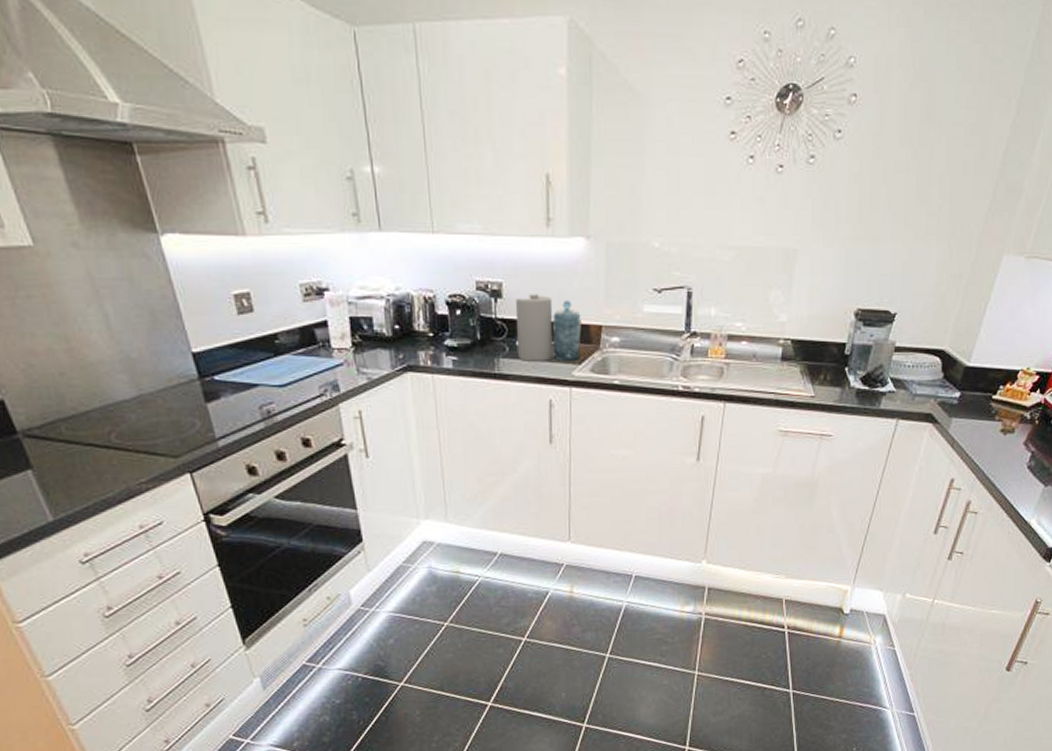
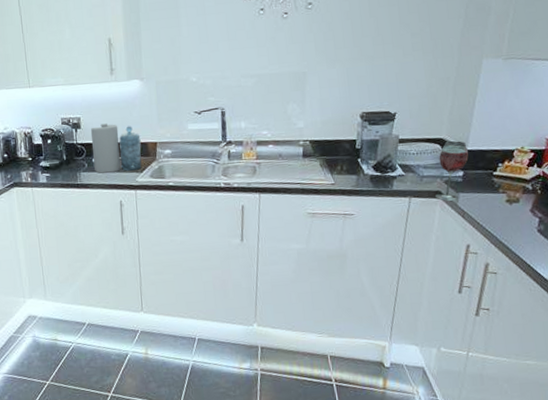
wineglass: none [925,354,969,428] -> present [434,141,468,202]

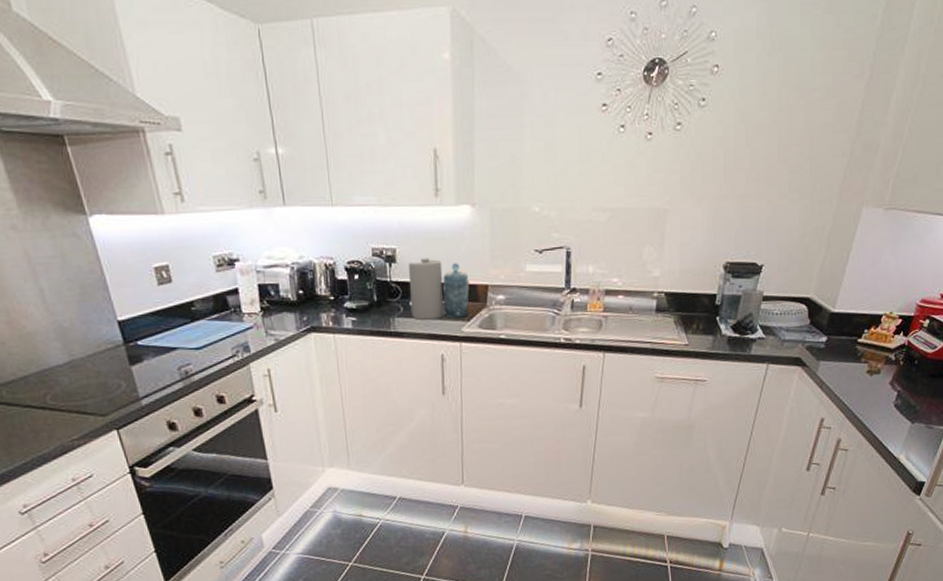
wineglass: present [434,141,468,202] -> none [794,301,834,370]

